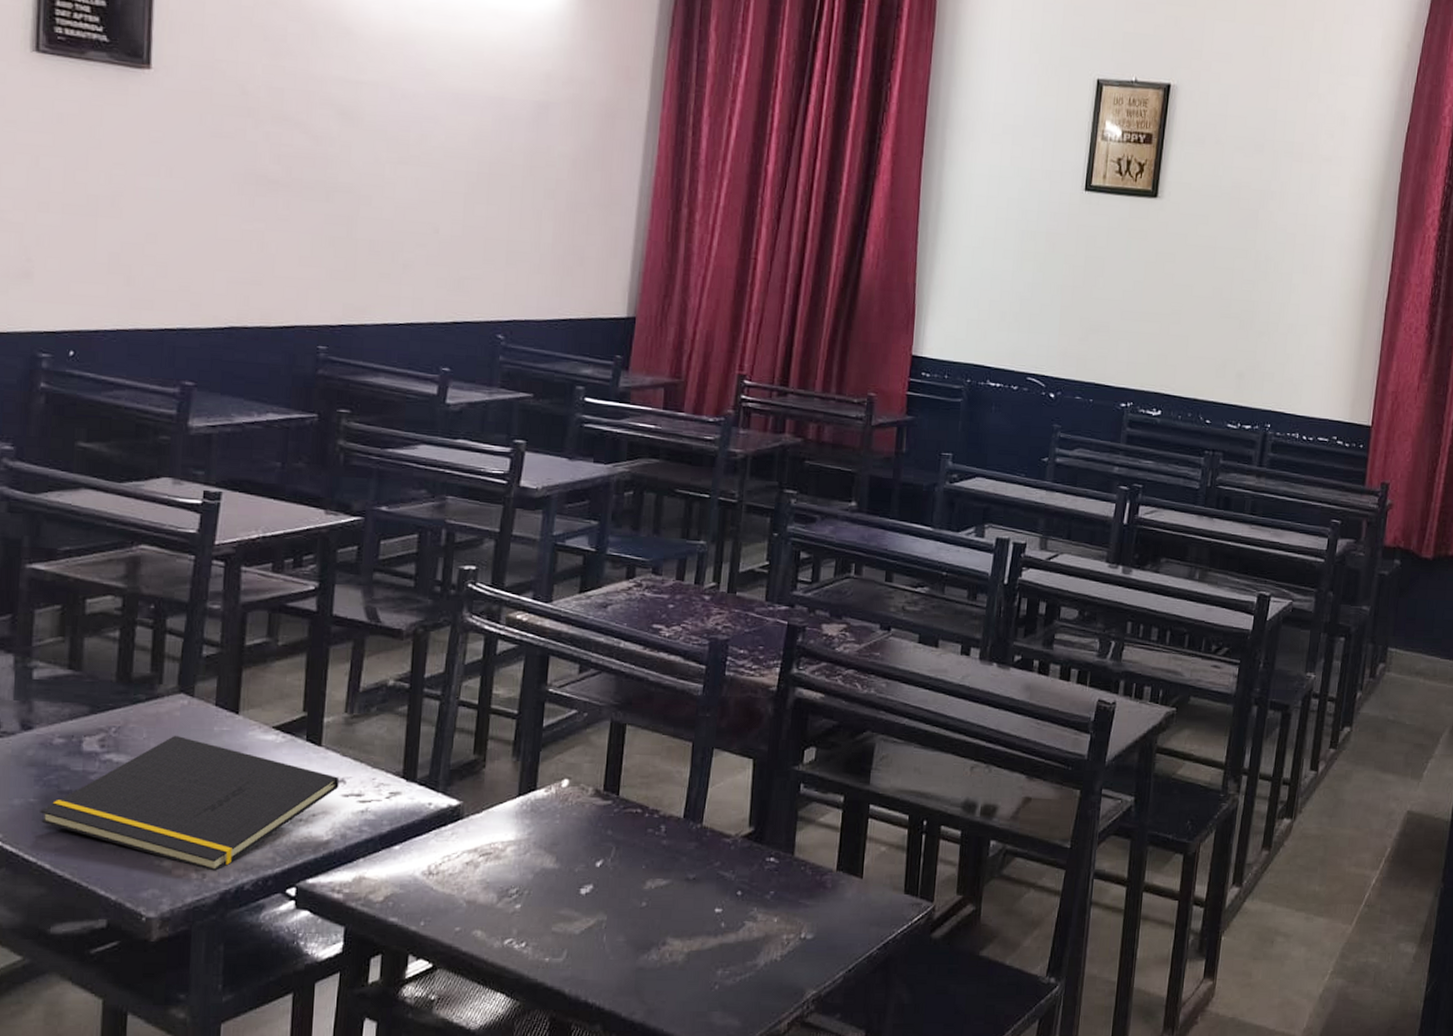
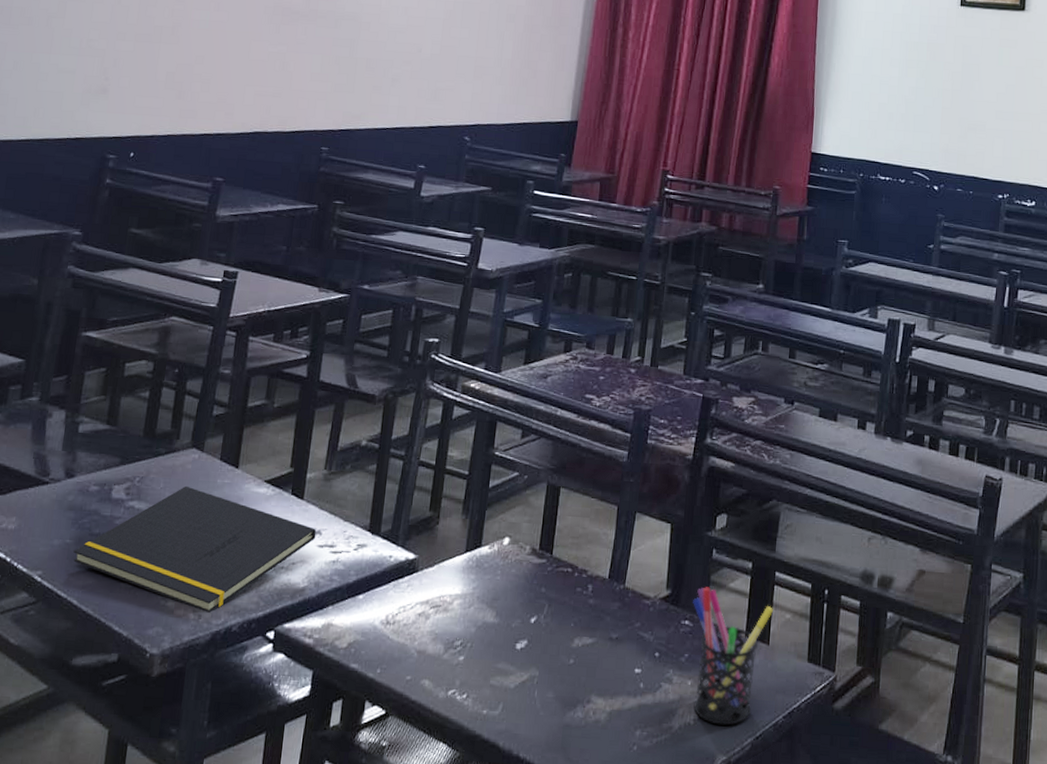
pen holder: none [778,822,867,960] -> present [693,587,773,726]

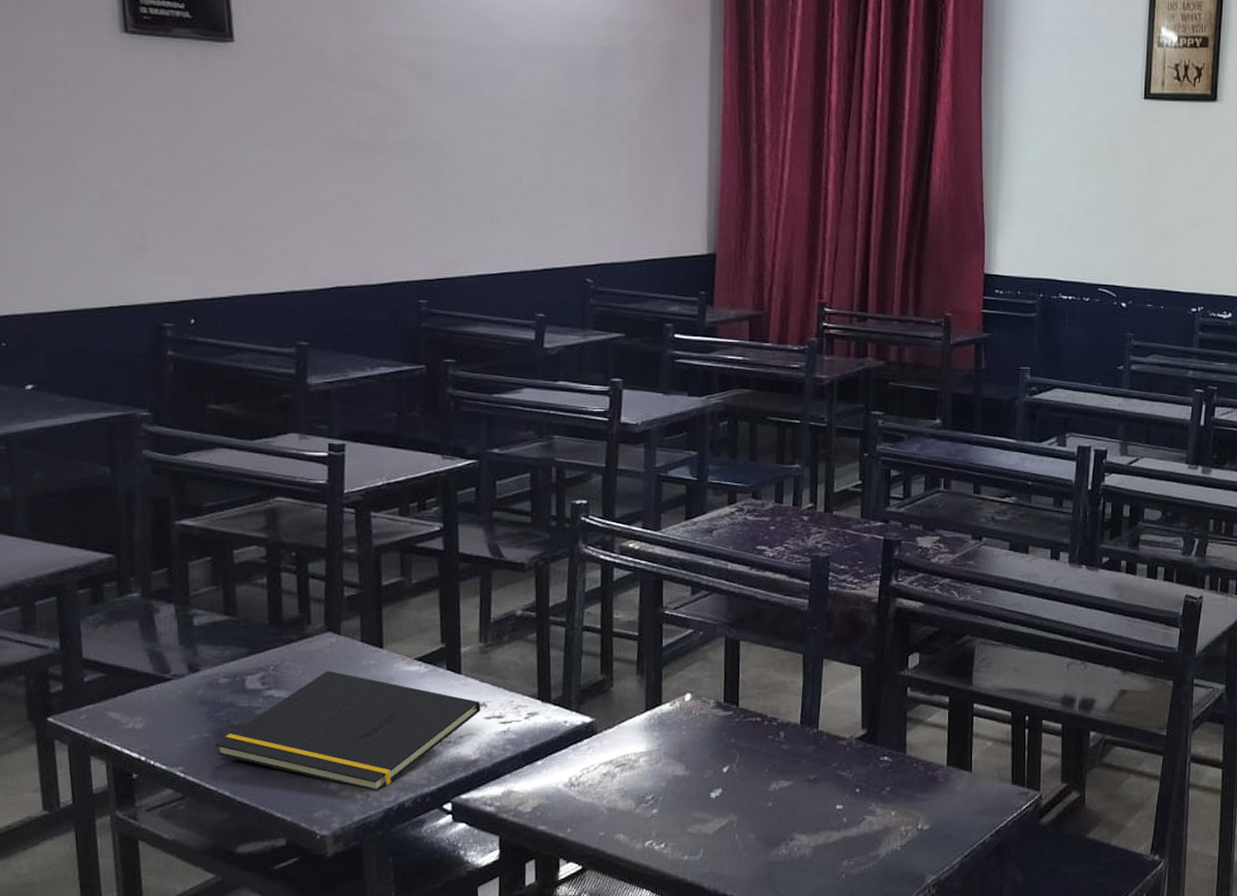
pen holder: present [693,587,773,726] -> none [890,723,973,849]

